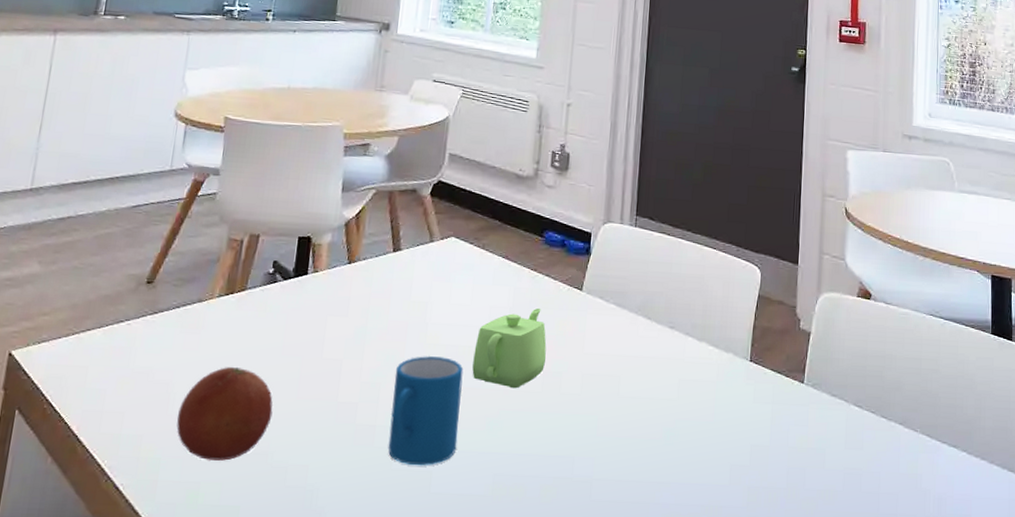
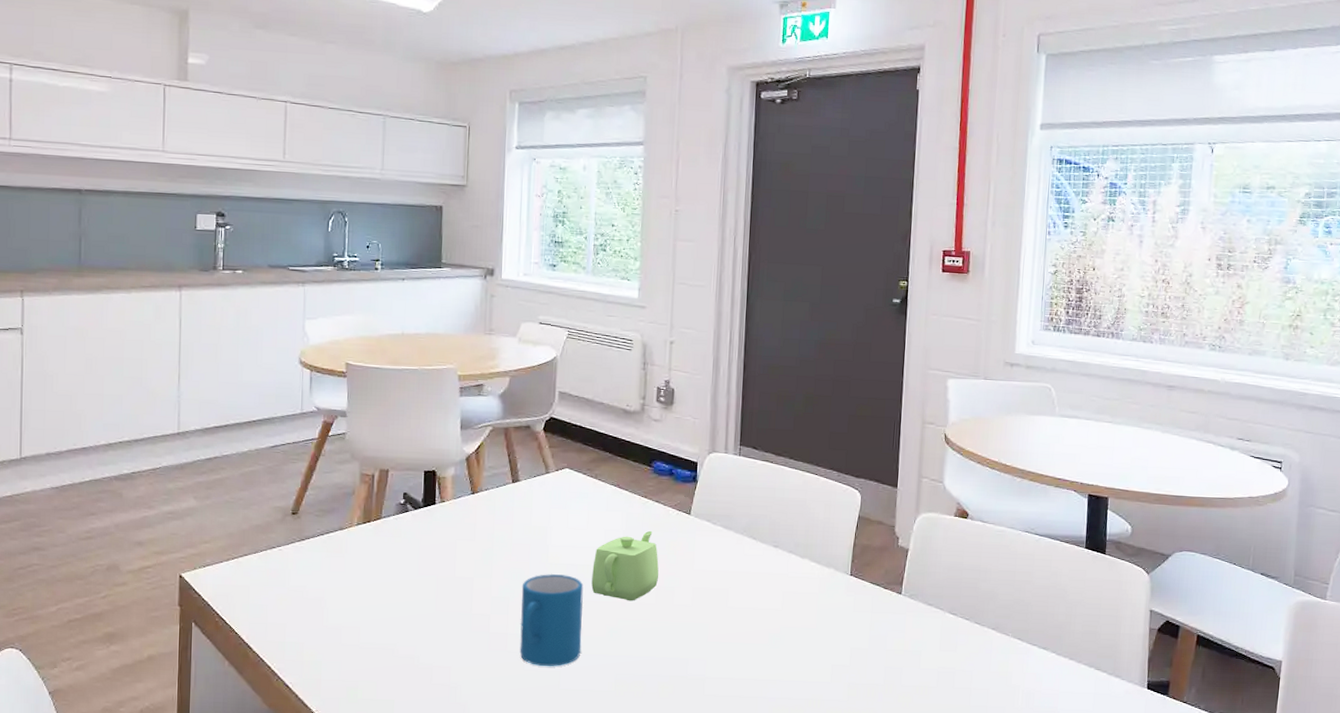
fruit: present [176,367,273,461] -> none [332,585,415,663]

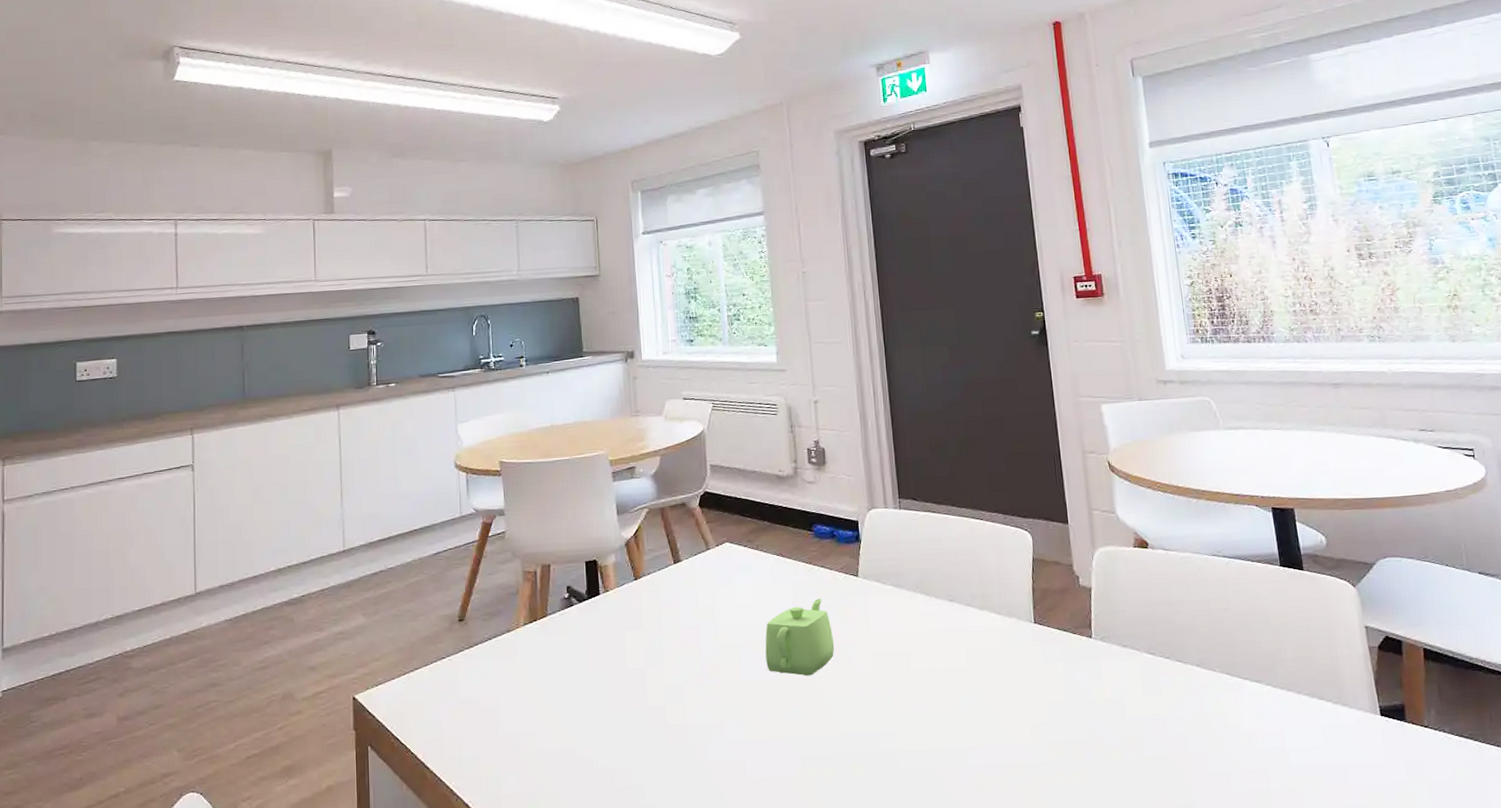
mug: present [519,573,584,667] -> none [695,654,764,758]

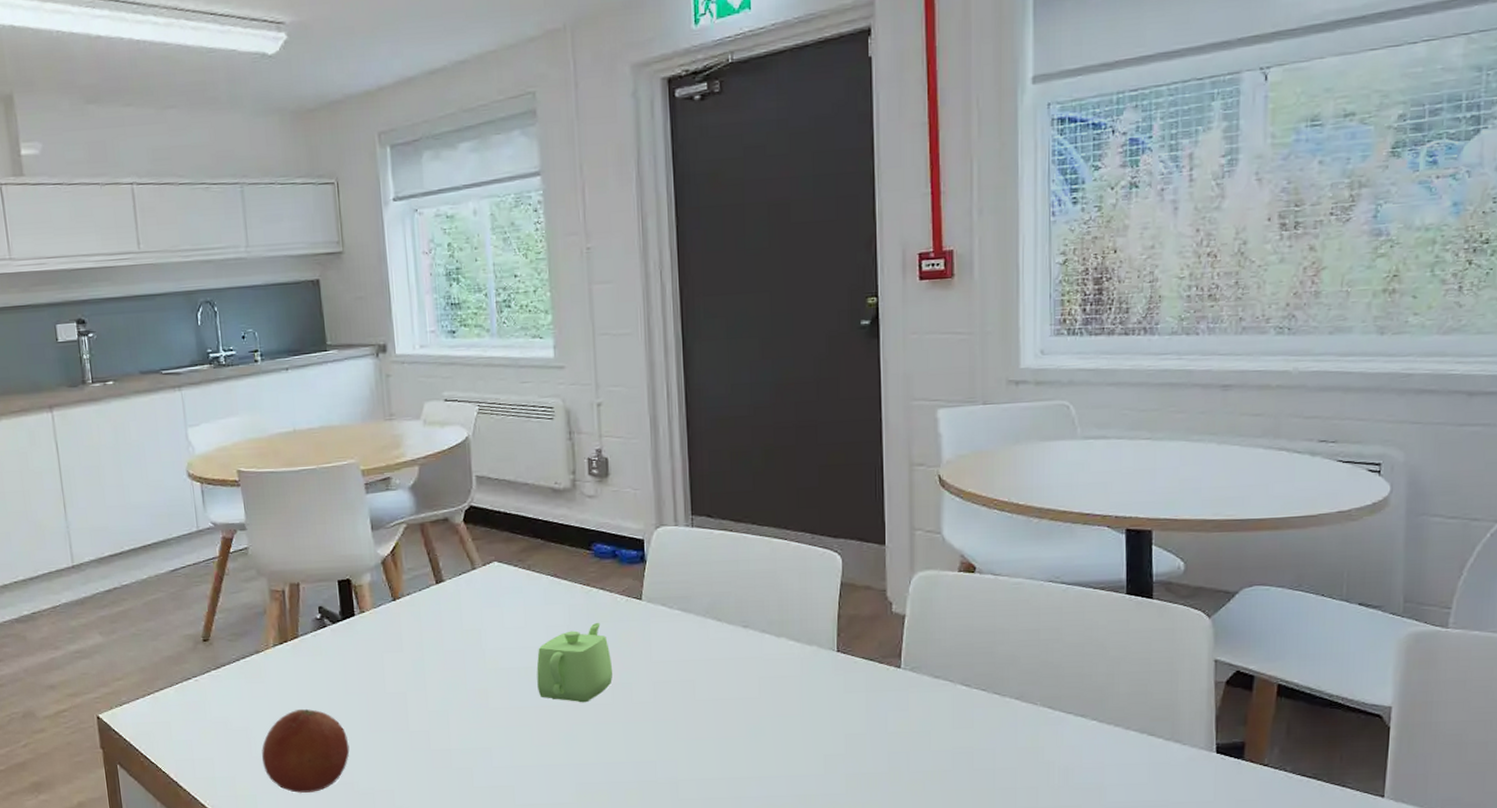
fruit: none [508,687,591,772] -> present [262,709,350,793]

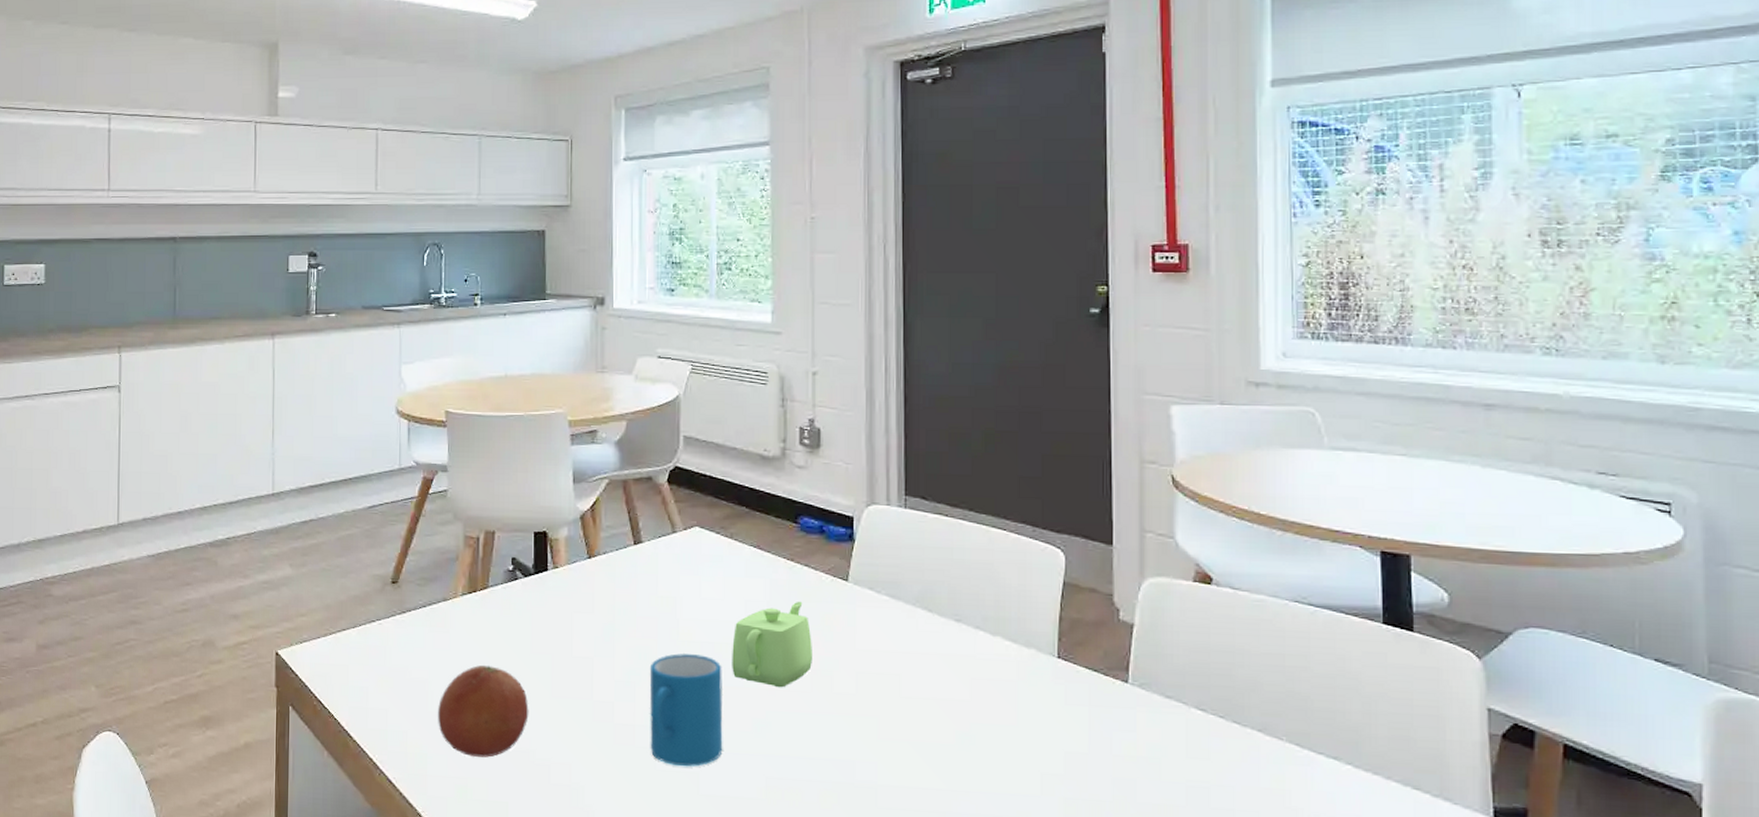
mug: none [460,679,535,782] -> present [649,652,723,767]

